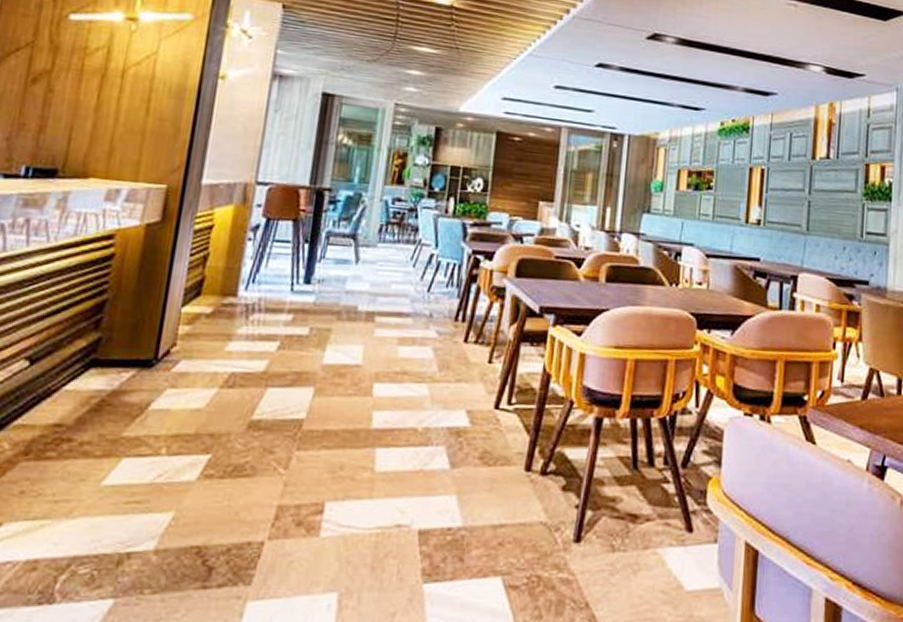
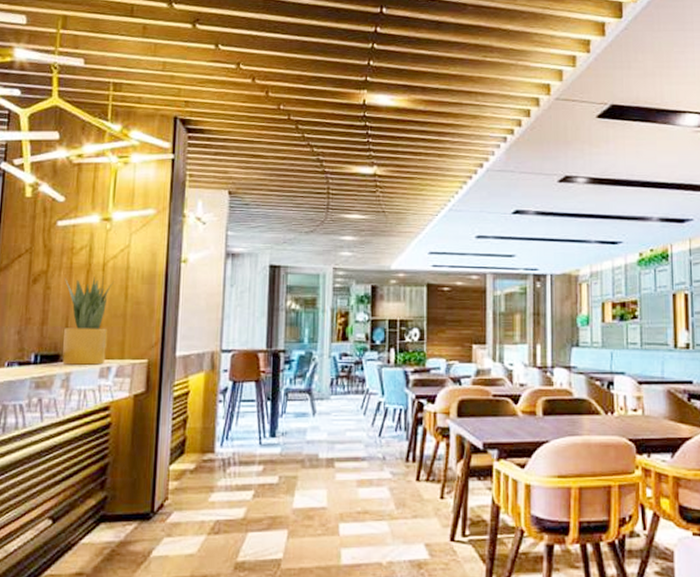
planter: none [60,81,134,186] -> present [62,277,114,365]

